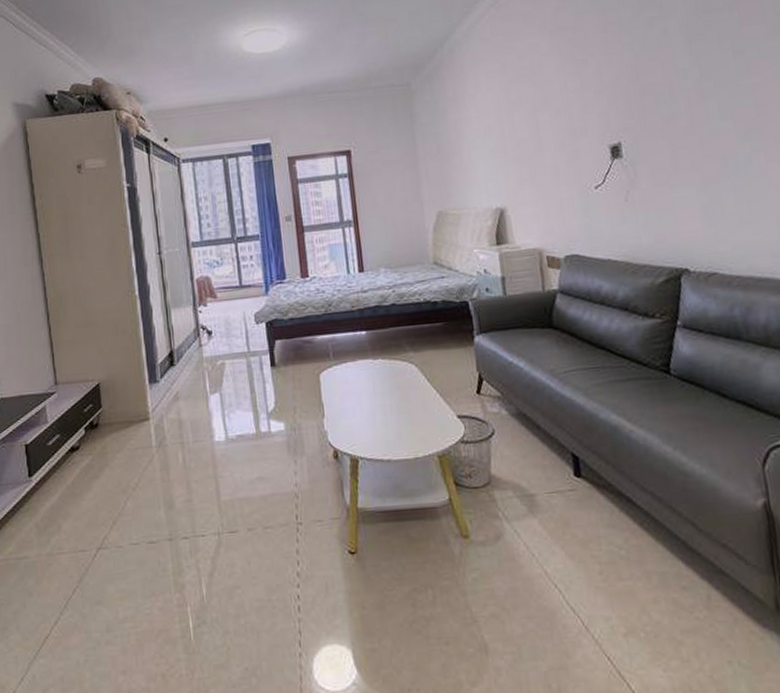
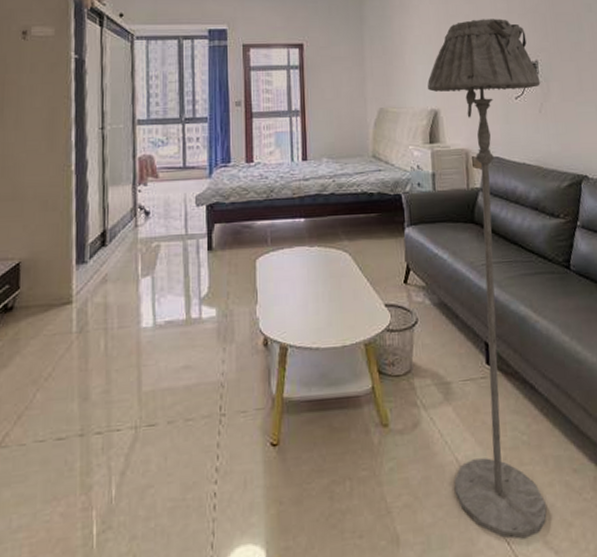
floor lamp: none [490,99,652,655] -> present [427,19,547,539]

